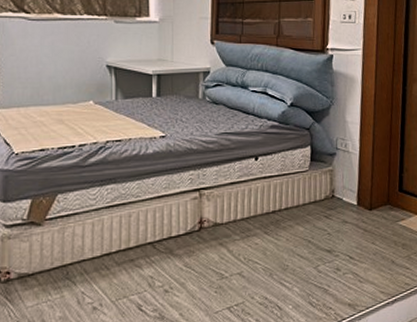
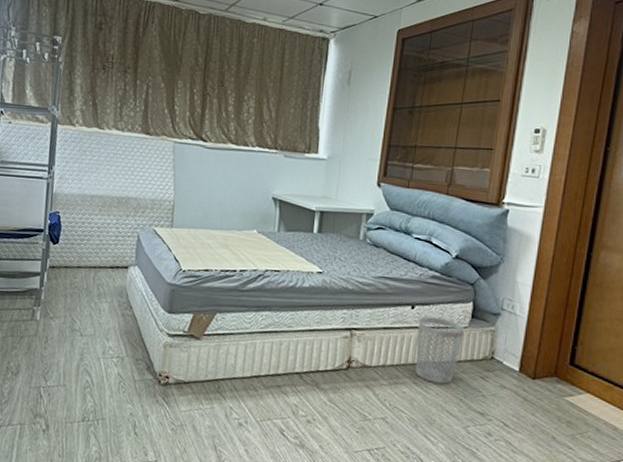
wastebasket: none [263,165,306,229] -> present [415,316,465,384]

